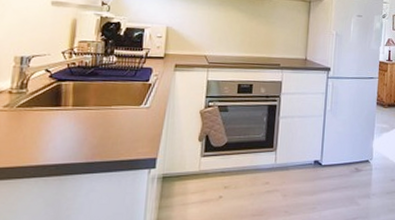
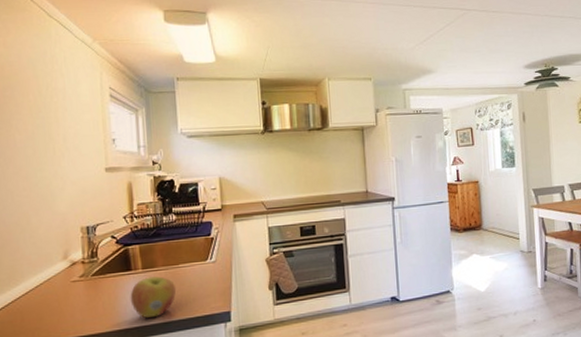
apple: none [54,115,104,157] -> present [130,276,176,319]

